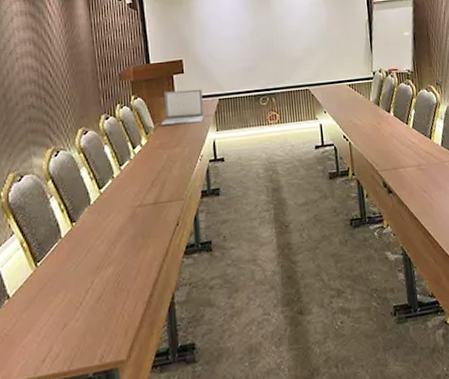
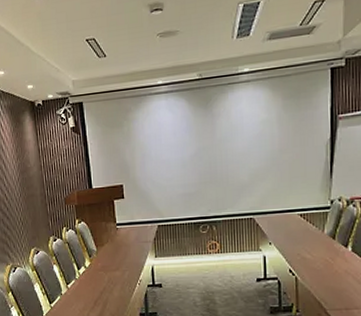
laptop: present [161,88,204,126] -> none [102,214,143,250]

